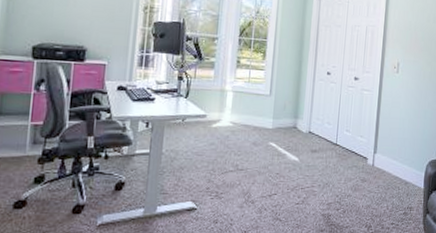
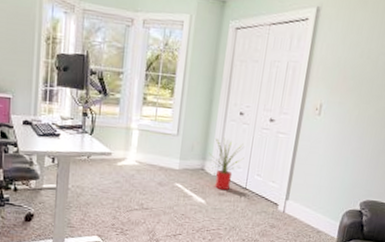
house plant: none [300,96,333,146] -> present [209,137,244,190]

